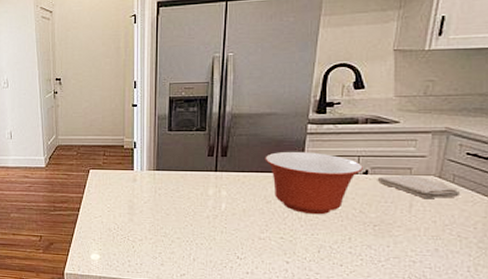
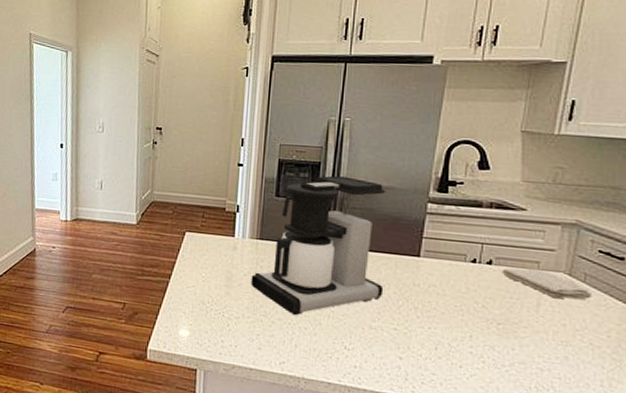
coffee maker: none [151,107,270,234] -> present [250,175,386,316]
mixing bowl: present [265,151,363,215] -> none [380,231,487,307]

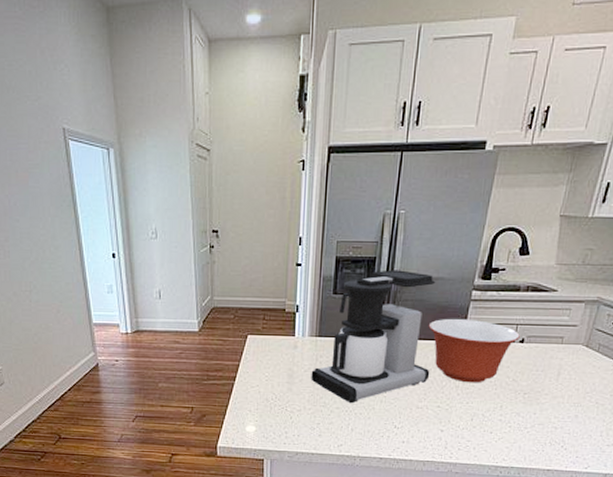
mixing bowl: none [380,231,487,307] -> present [428,318,520,383]
washcloth: present [501,268,591,300] -> none [531,343,602,368]

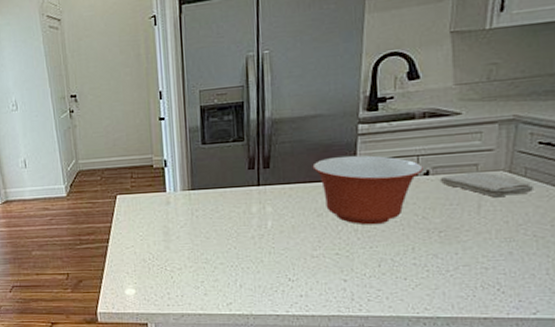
coffee maker: present [311,270,436,404] -> none [188,111,322,258]
washcloth: none [531,343,602,368] -> present [439,171,533,198]

